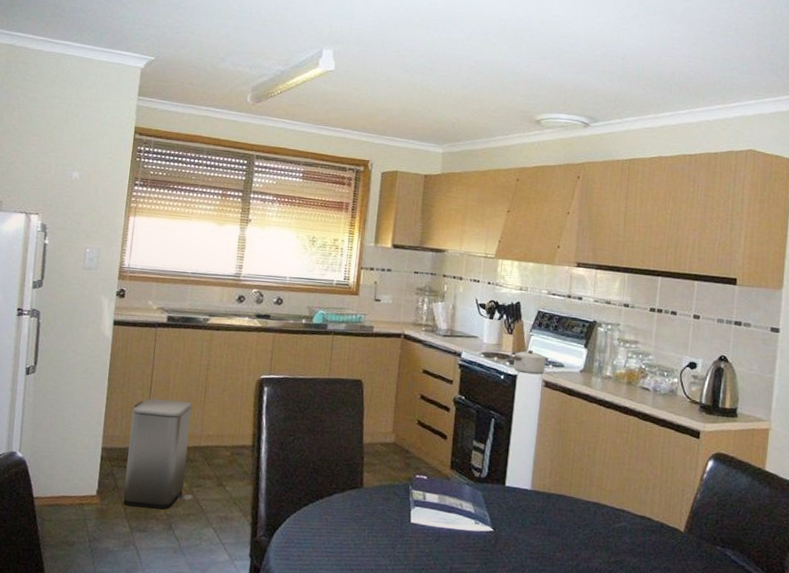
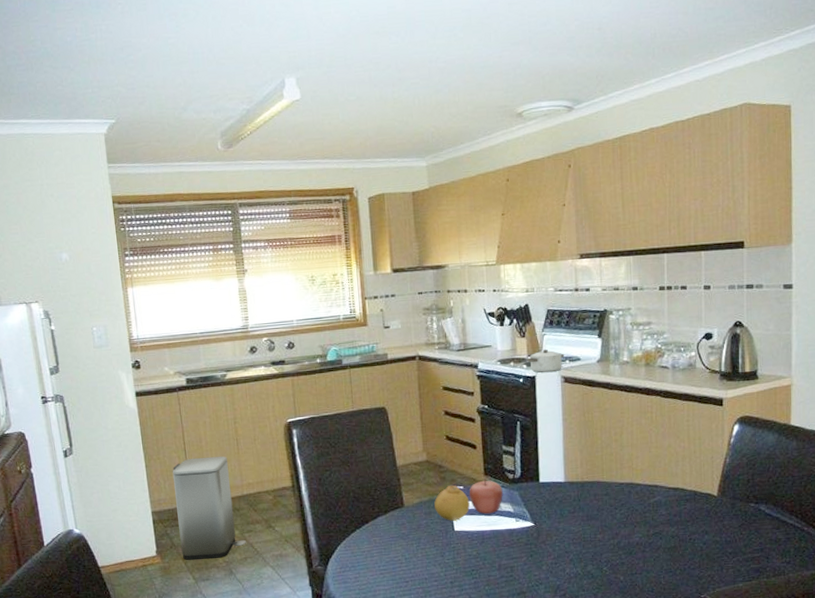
fruit: none [394,473,431,512] -> present [434,485,470,521]
fruit: none [431,472,467,511] -> present [469,478,503,514]

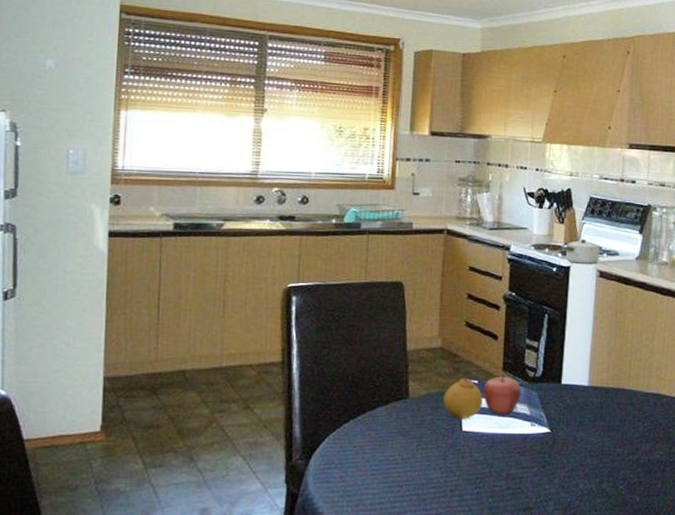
pedal bin: present [172,456,247,560] -> none [133,317,217,440]

